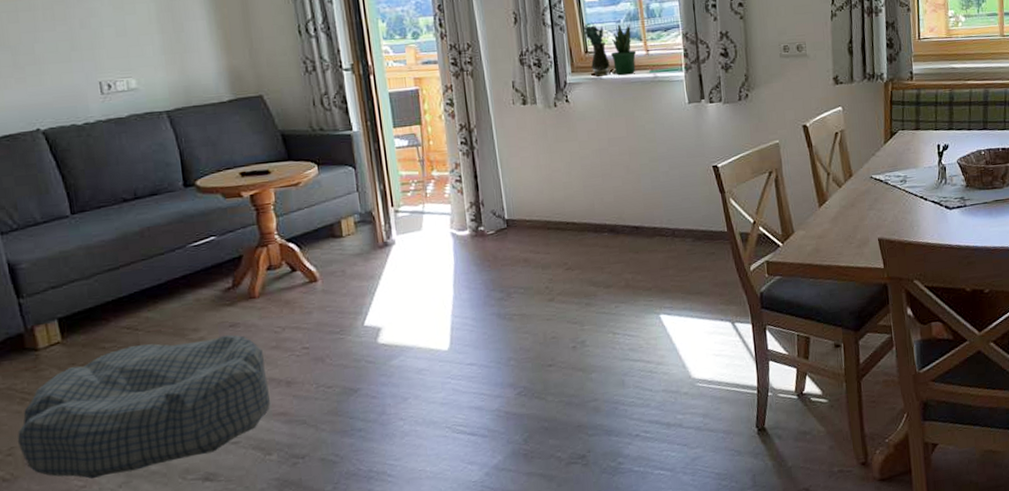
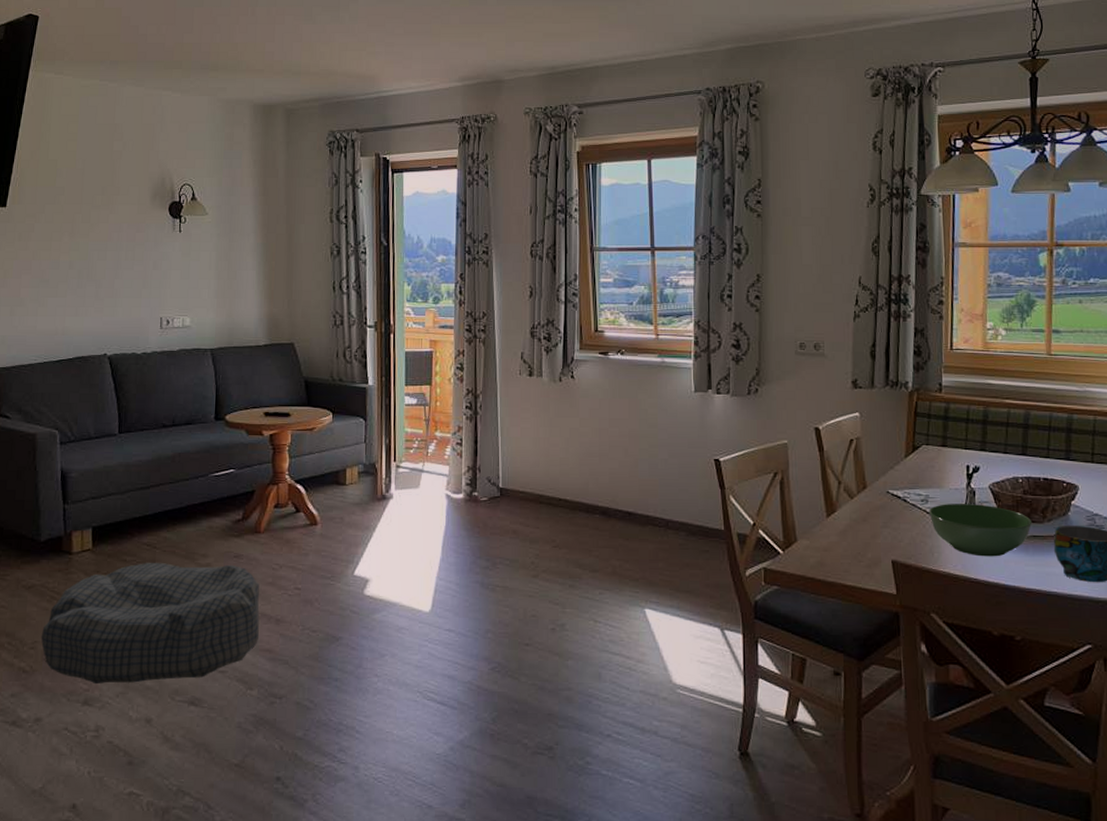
vase: present [583,23,610,77] -> none [595,303,618,356]
planter: present [611,23,637,76] -> none [621,306,646,357]
bowl: none [907,178,994,225] -> present [929,504,1033,557]

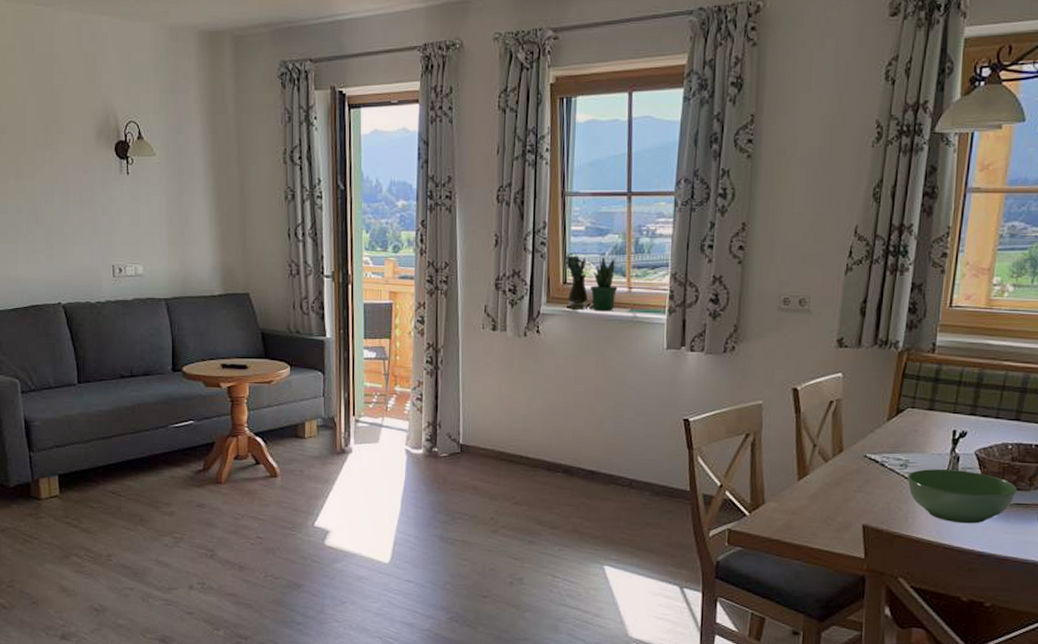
dog bed: present [41,563,260,683] -> none [17,510,224,621]
vase: none [595,303,618,356] -> present [564,252,588,310]
planter: none [621,306,646,357] -> present [591,257,618,312]

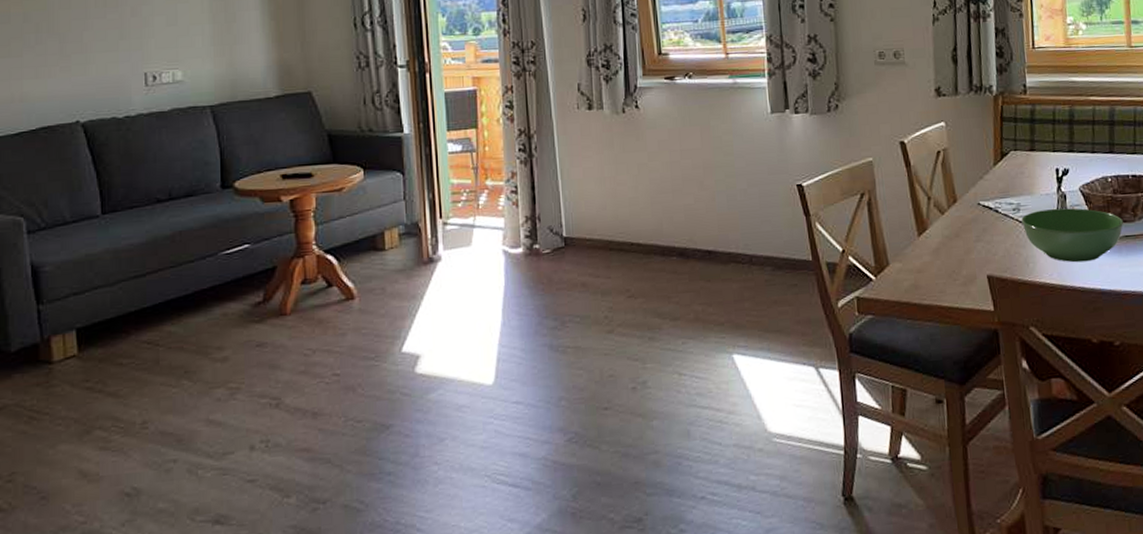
vase: present [564,252,588,310] -> none [657,22,685,81]
planter: present [591,257,618,312] -> none [687,24,715,81]

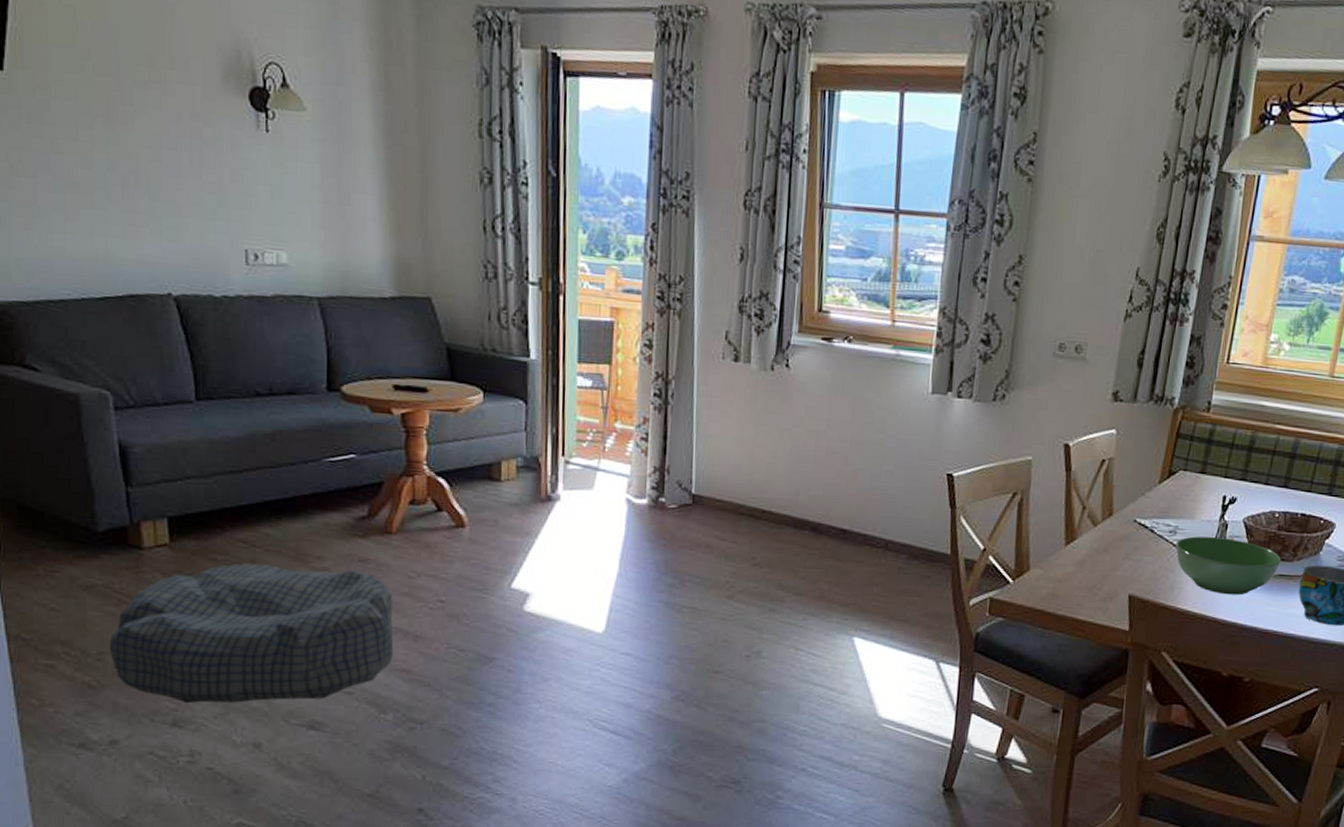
dog bed: none [19,356,294,514] -> present [108,563,394,703]

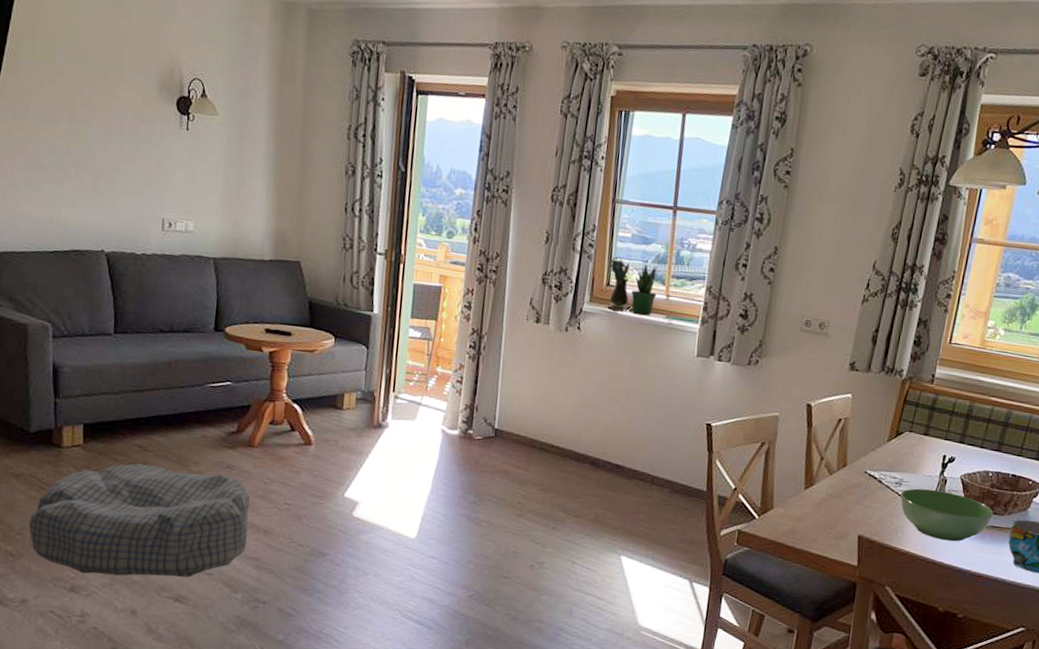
vase: none [820,275,846,343] -> present [609,256,630,312]
planter: none [849,283,880,347] -> present [631,264,657,316]

